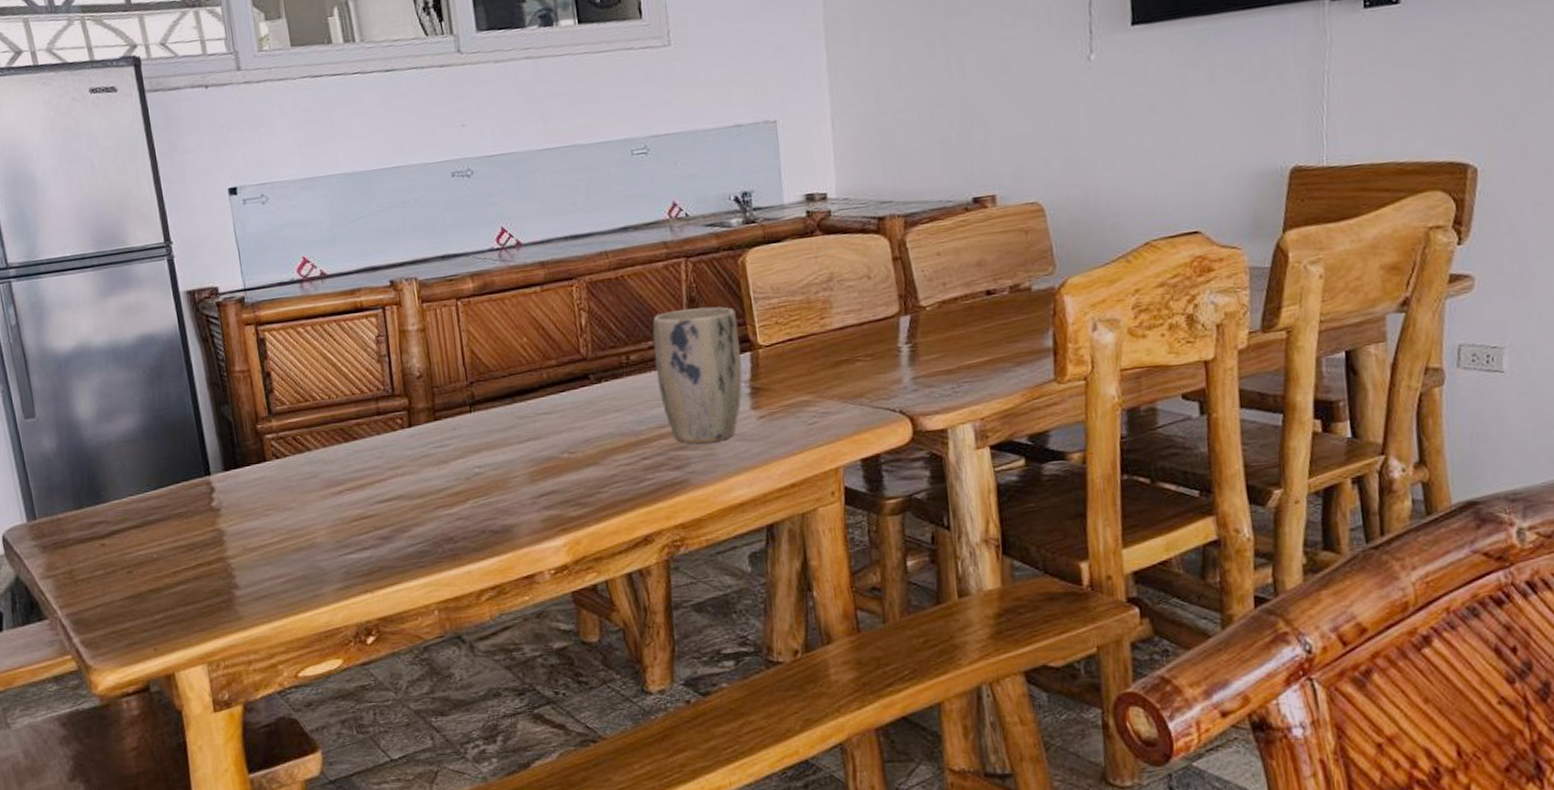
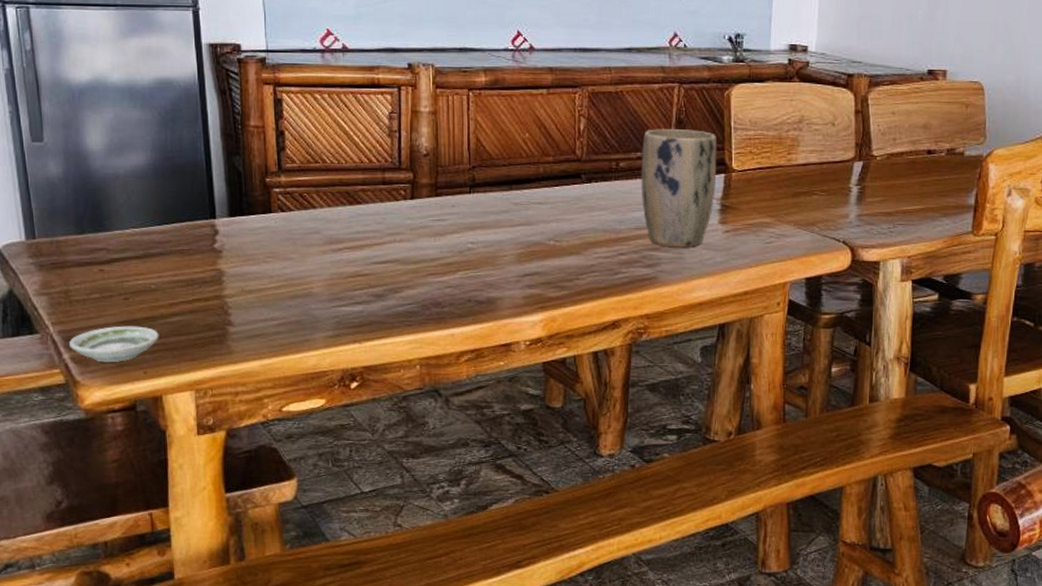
saucer: none [78,600,166,643] -> present [69,325,159,363]

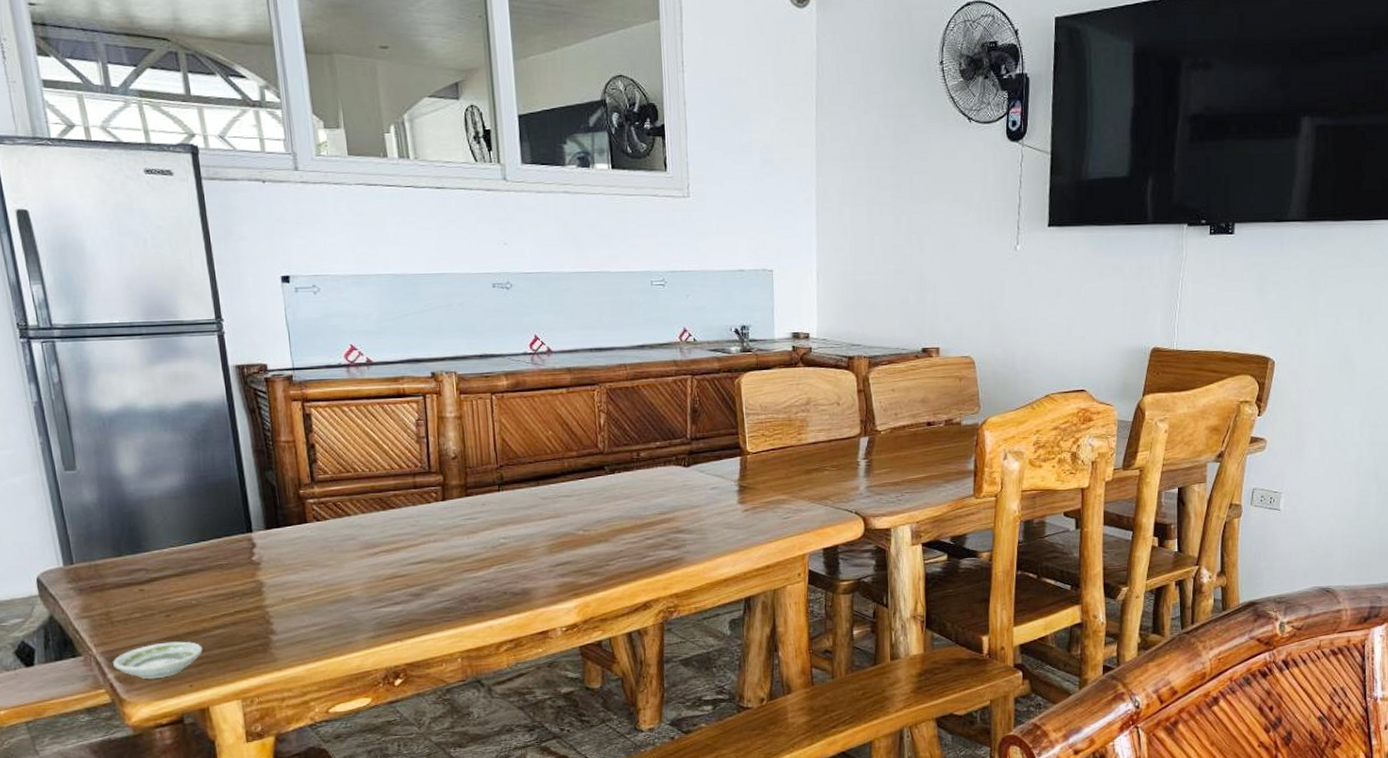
plant pot: present [641,129,717,247] -> none [660,417,734,528]

